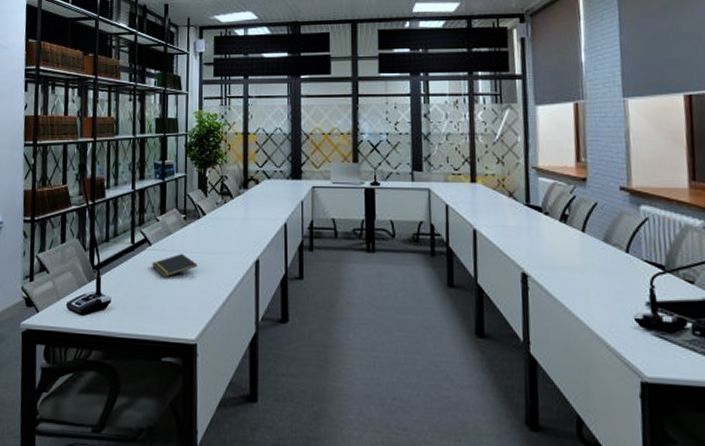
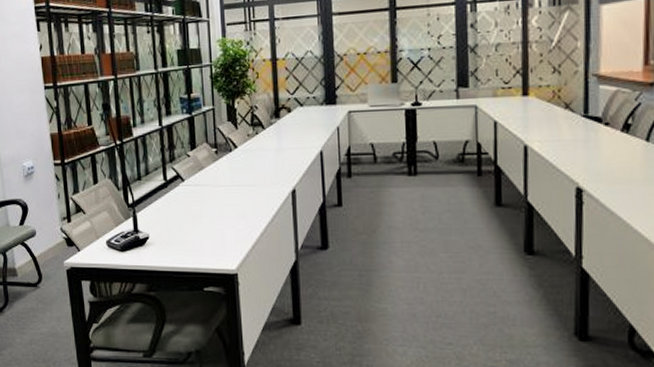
notepad: present [152,253,197,278] -> none [187,187,233,212]

